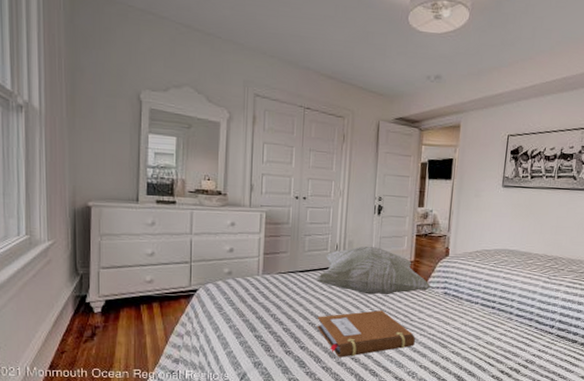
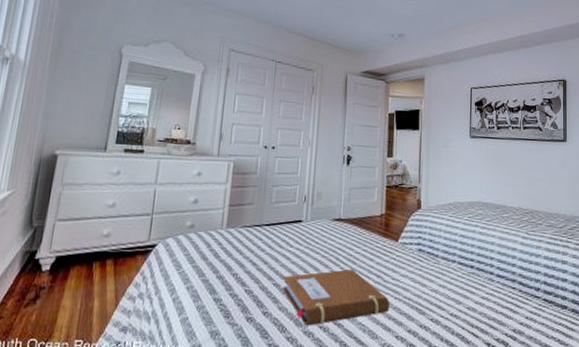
decorative pillow: present [316,245,432,295] -> none [283,197,405,252]

